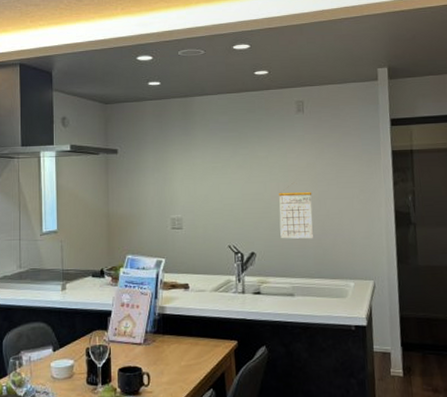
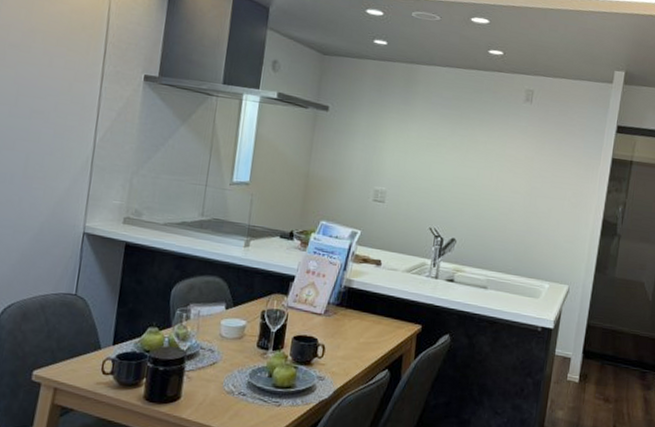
calendar: present [279,192,313,239] -> none [484,181,525,234]

